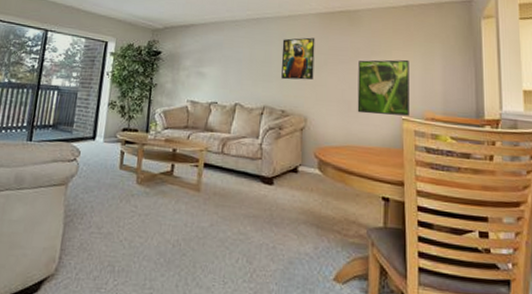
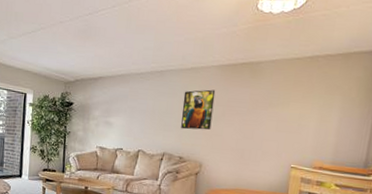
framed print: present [357,59,409,116] -> none [249,111,306,165]

